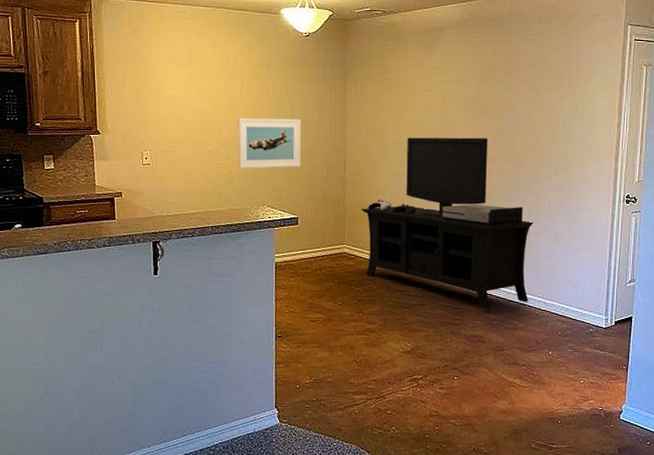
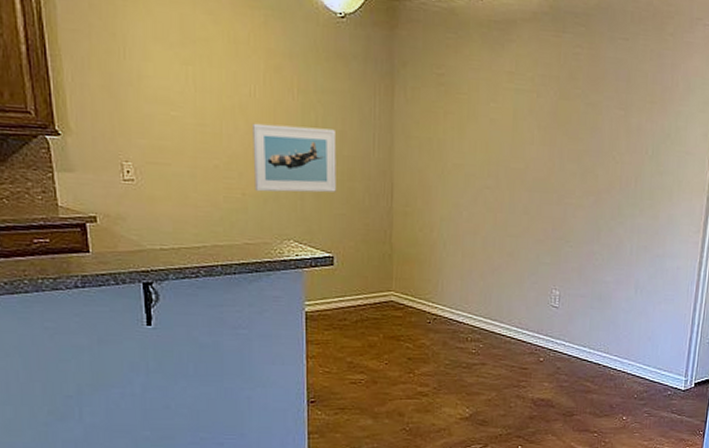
media console: present [361,137,534,311] -> none [411,160,614,371]

